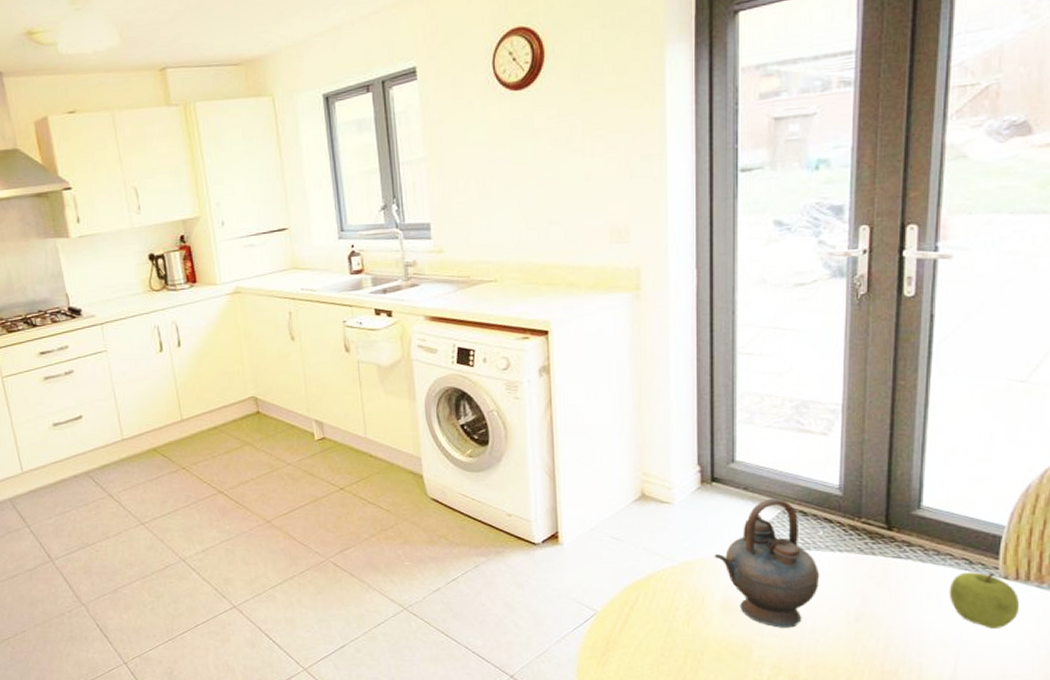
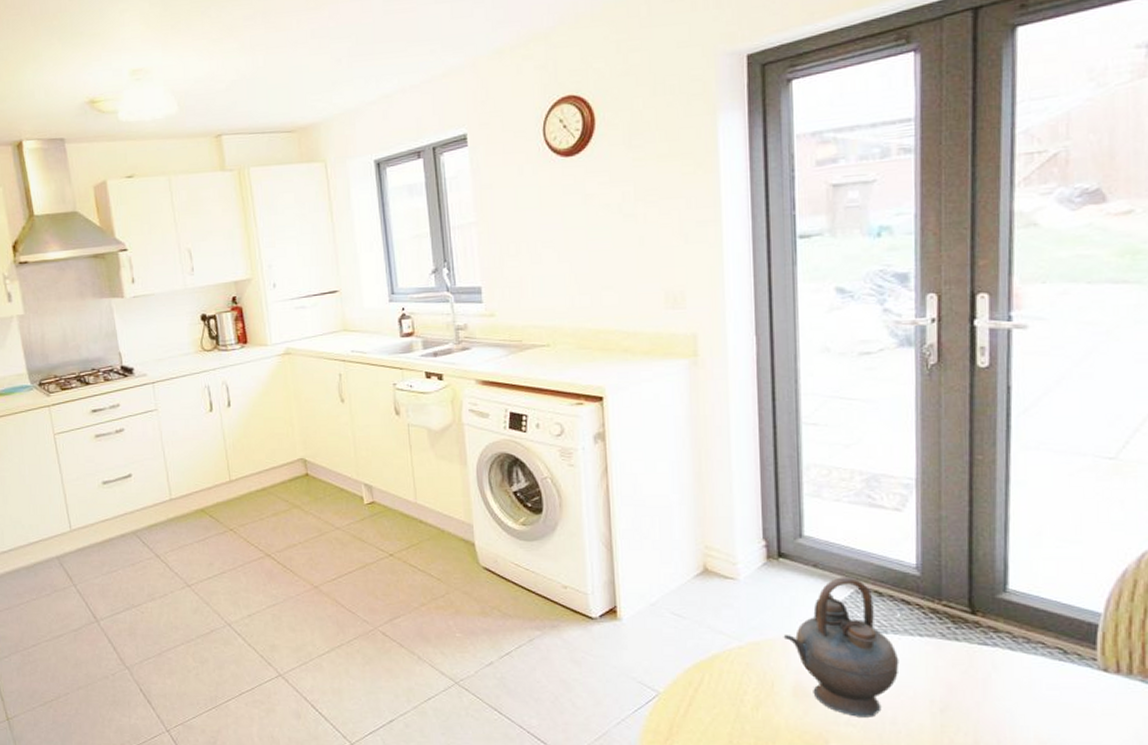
fruit: present [948,572,1020,628] -> none [1042,663,1123,726]

